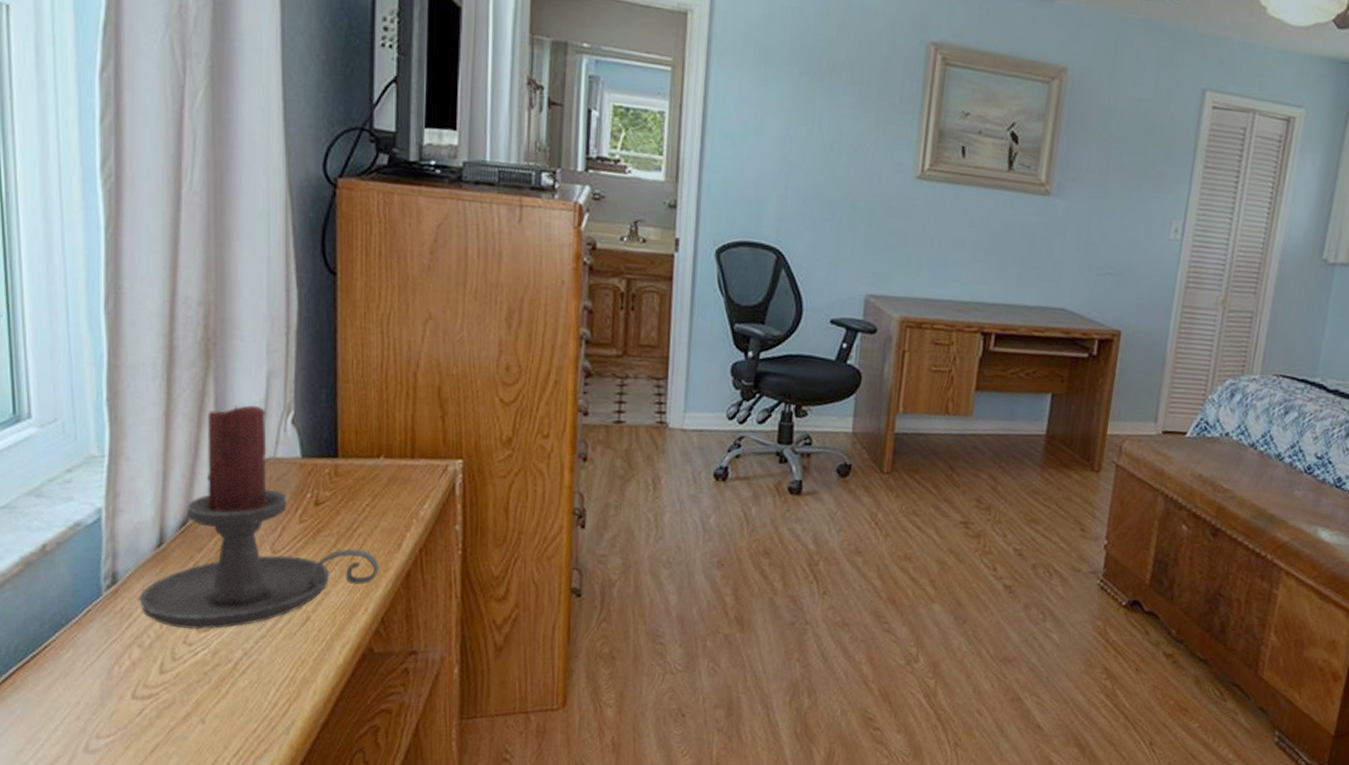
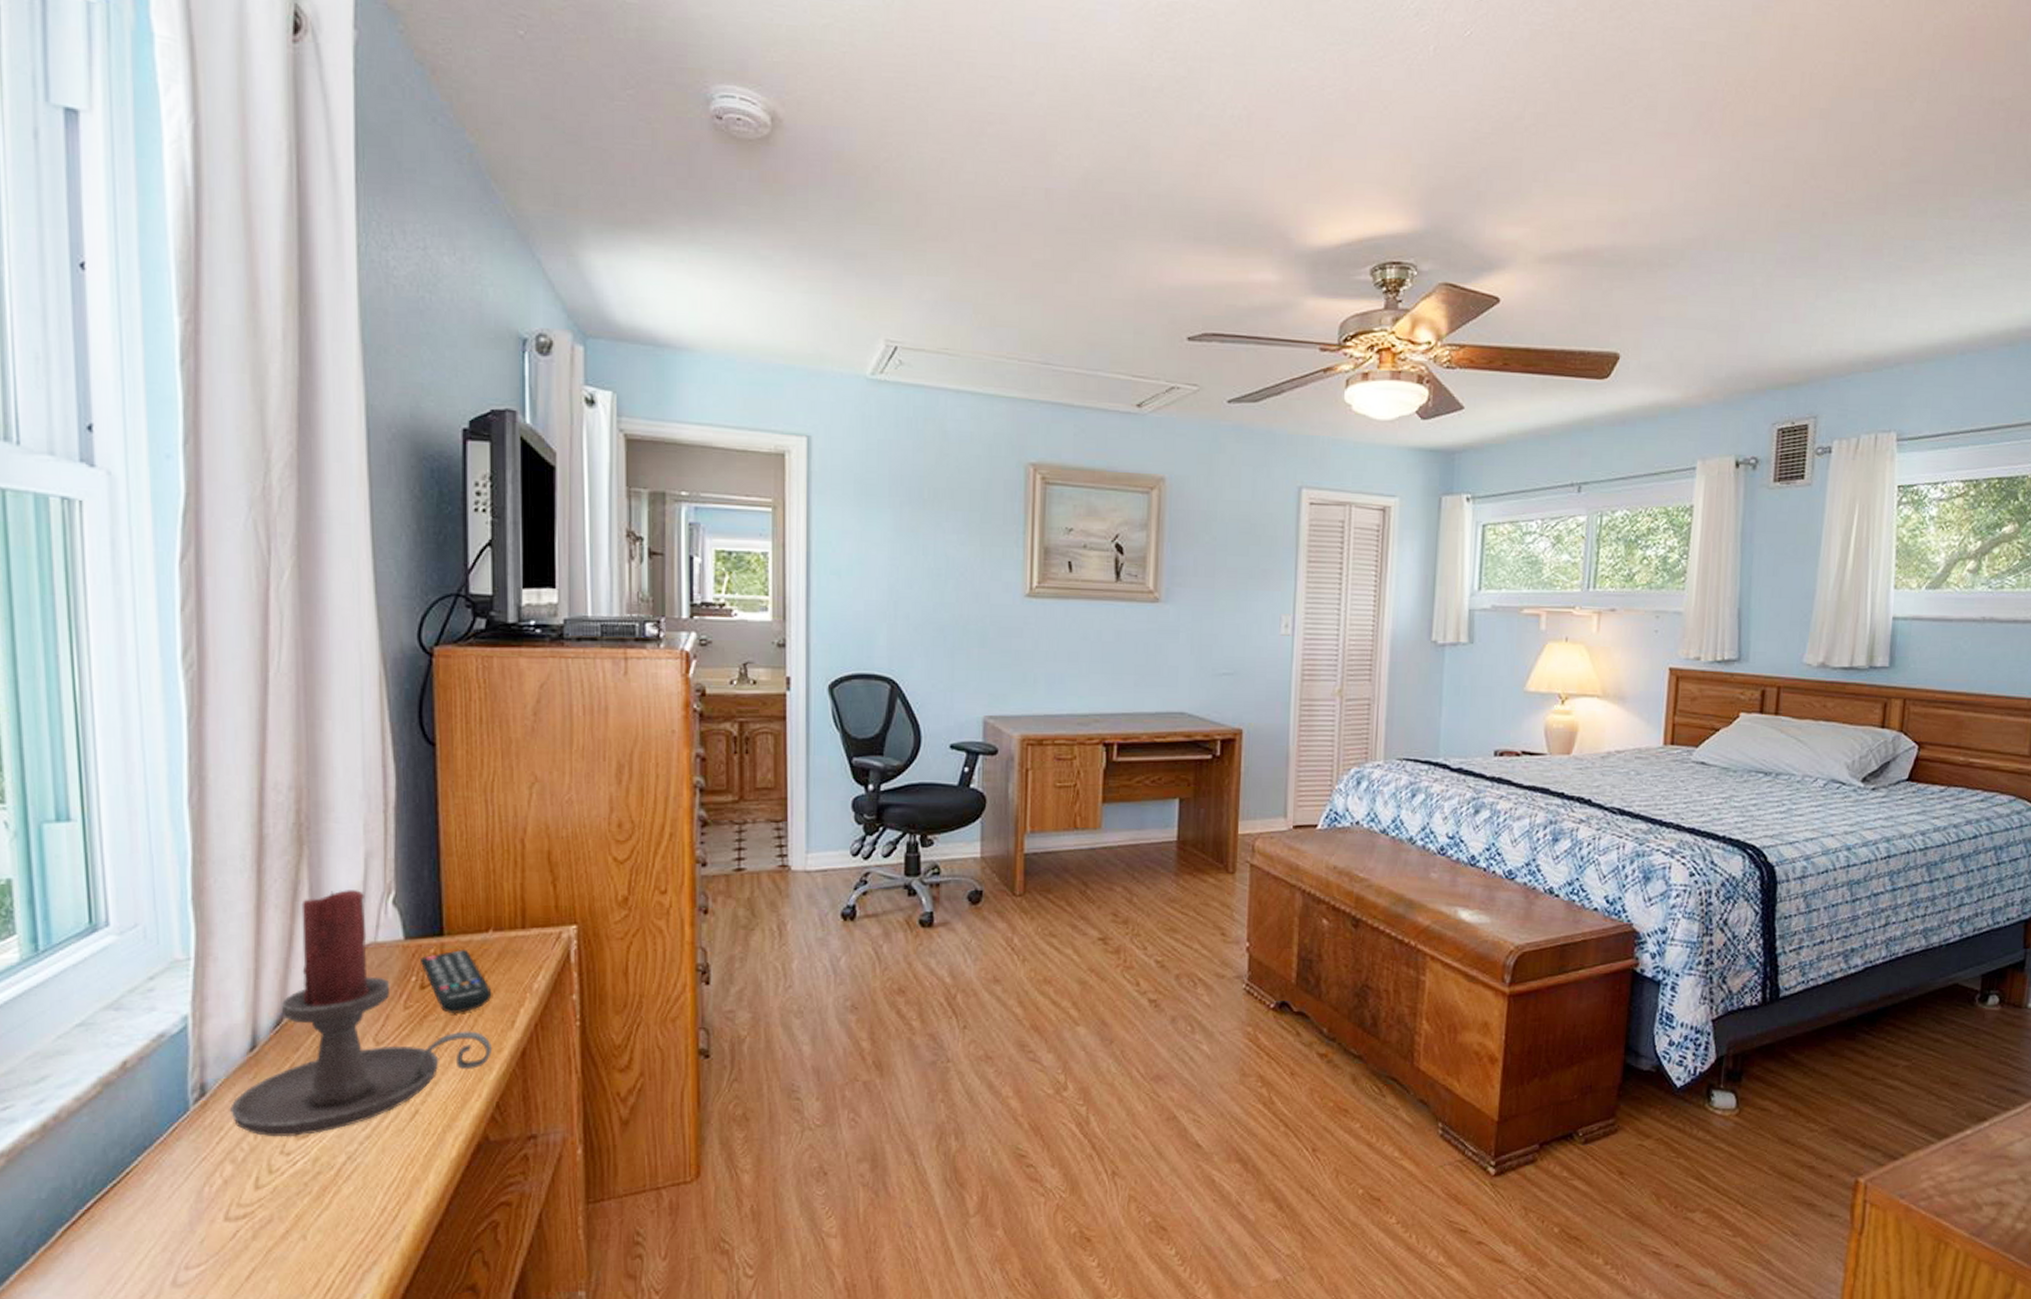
remote control: none [315,471,381,532] -> present [419,949,492,1013]

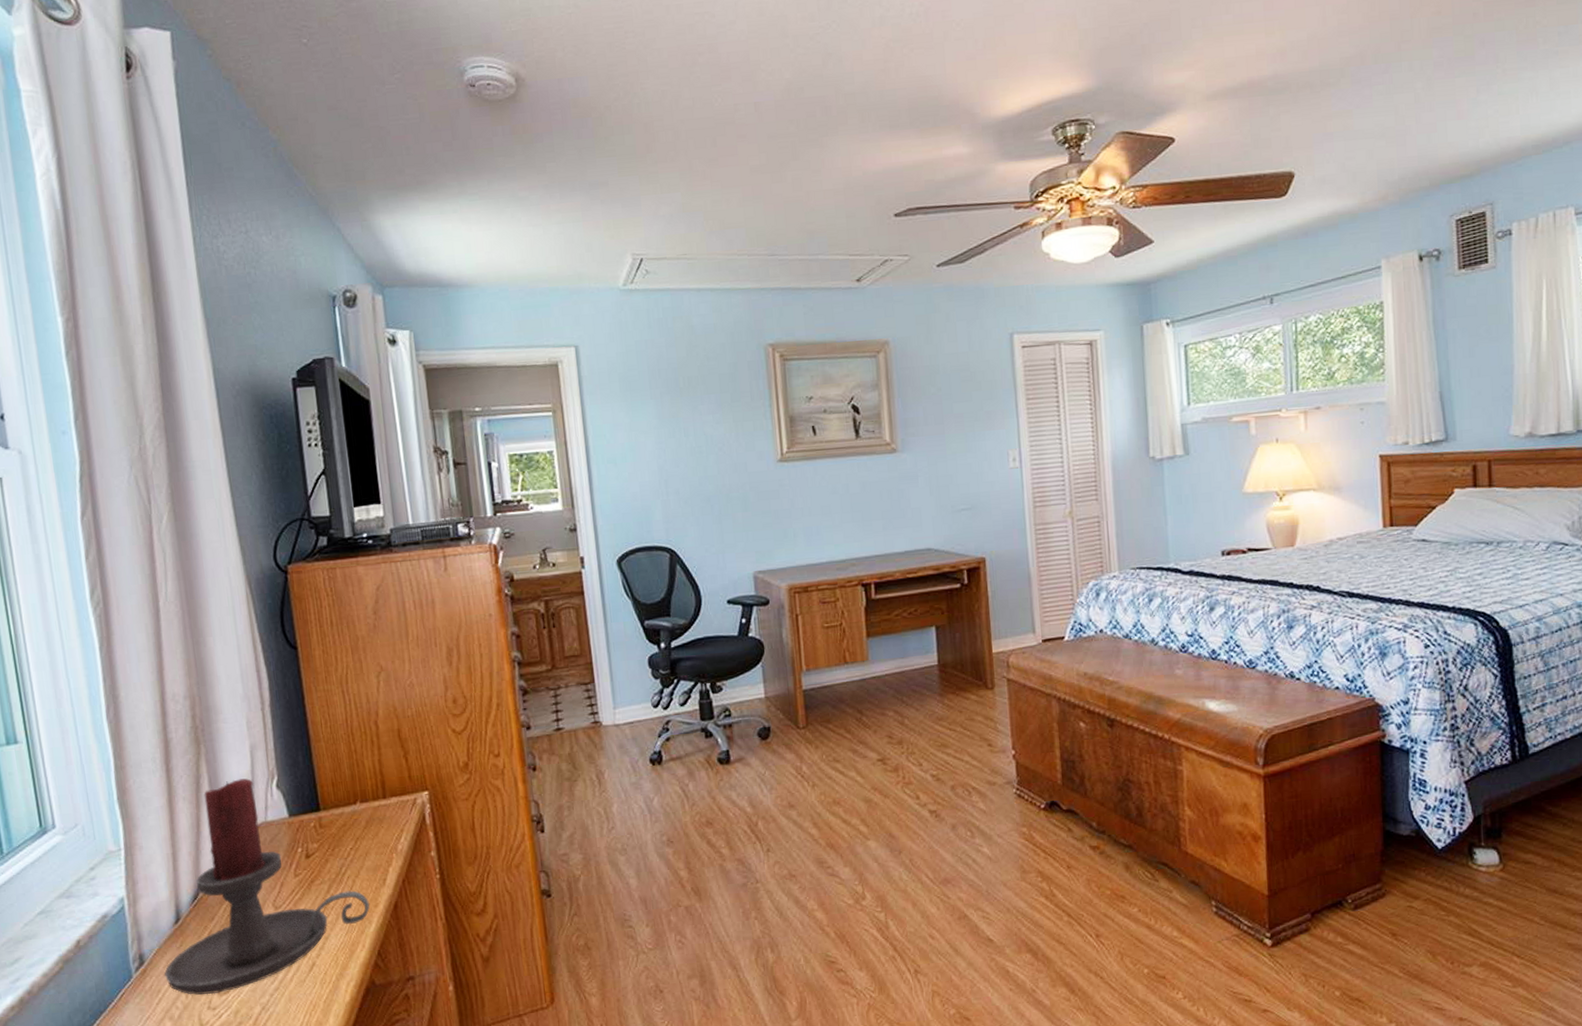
remote control: present [419,949,492,1013] -> none [303,820,365,877]

